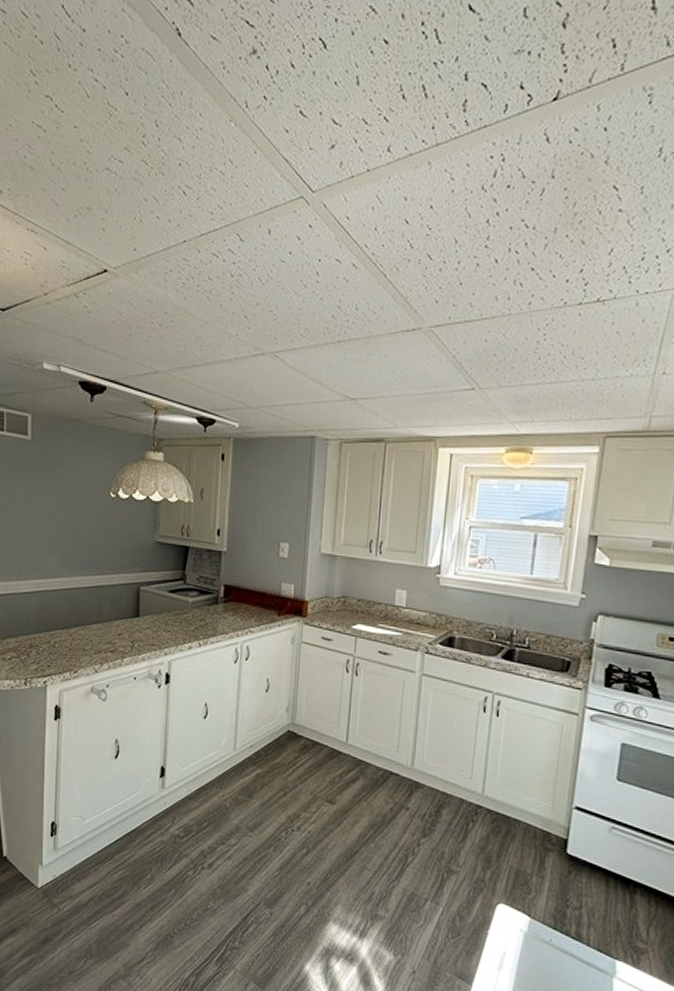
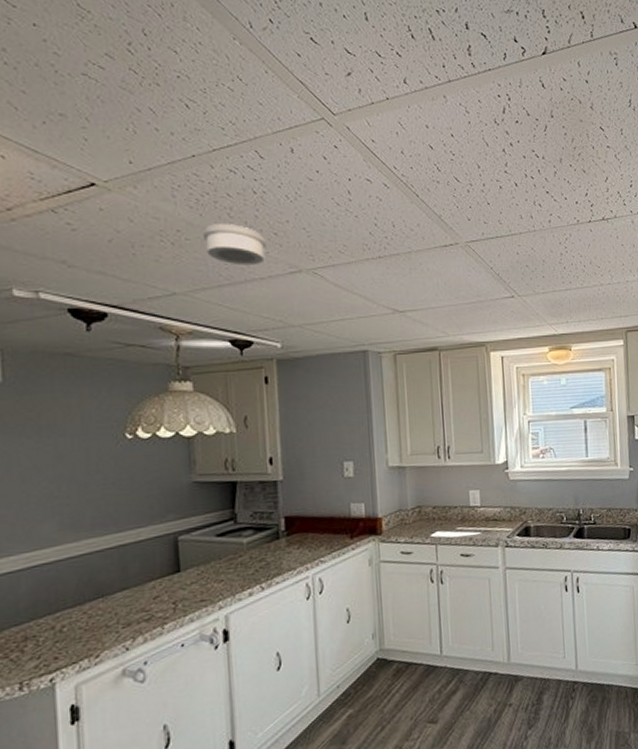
smoke detector: none [184,305,238,347] -> present [202,222,267,266]

